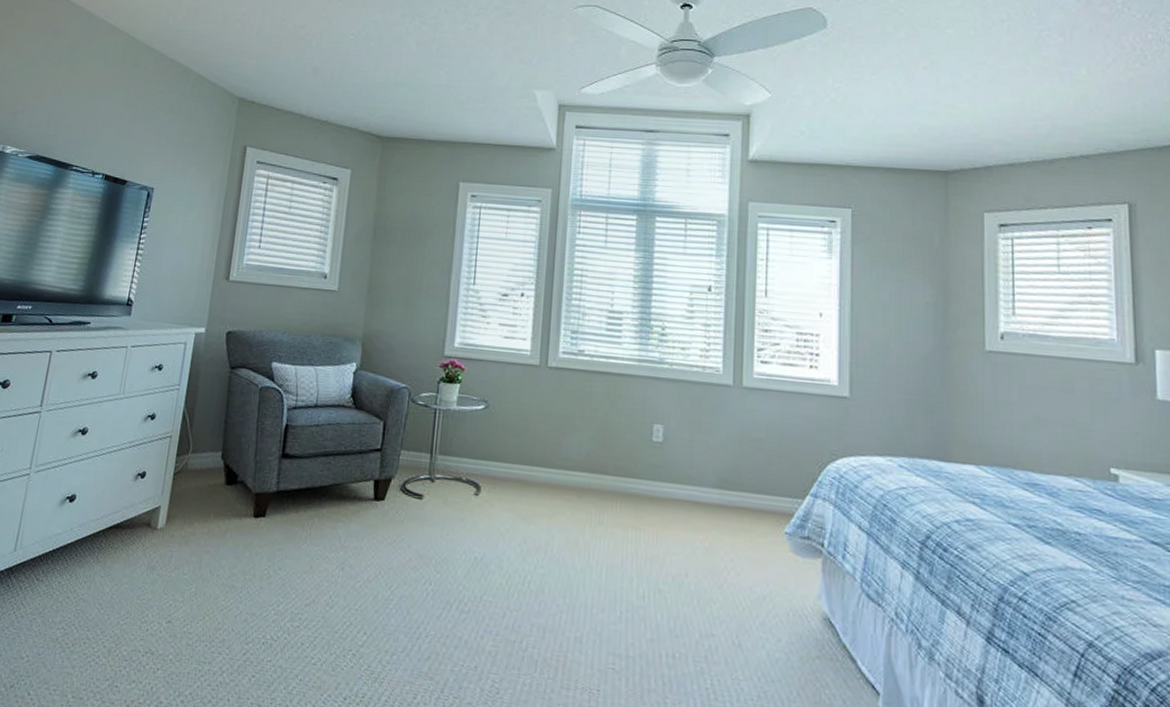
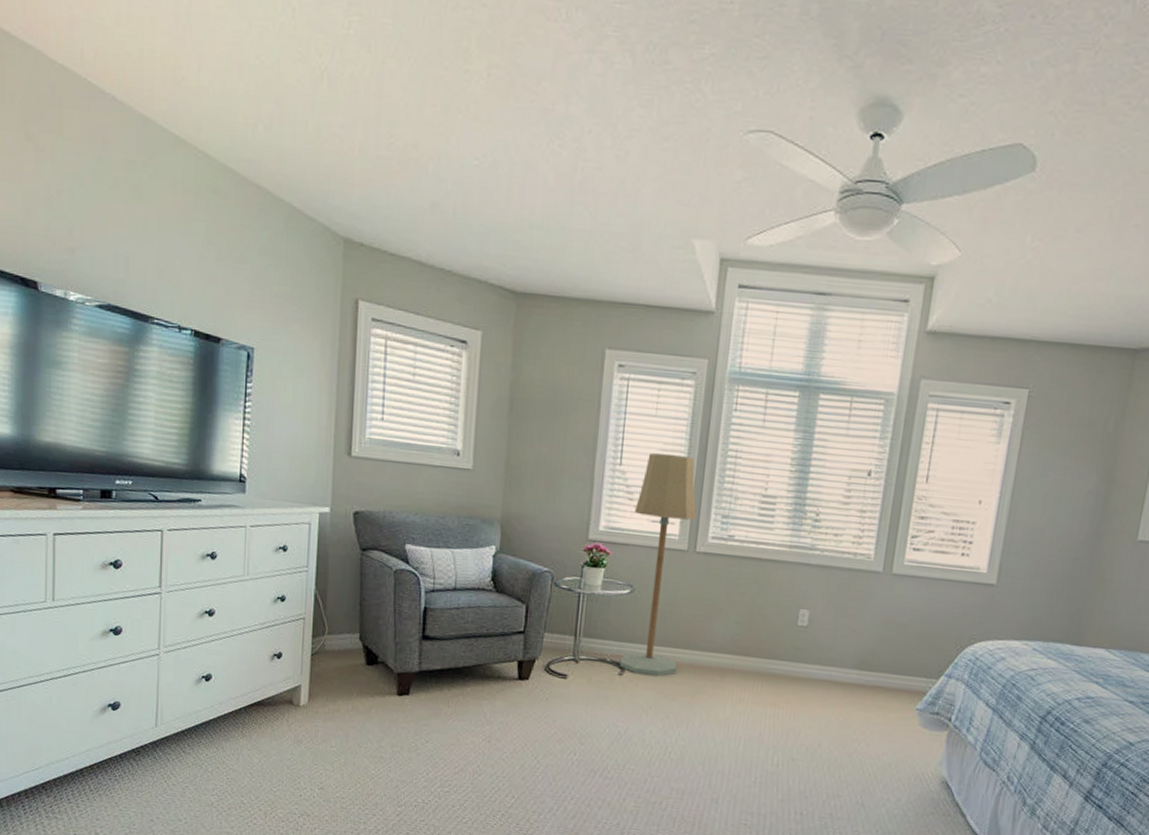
floor lamp: none [476,273,547,497] -> present [620,453,697,677]

